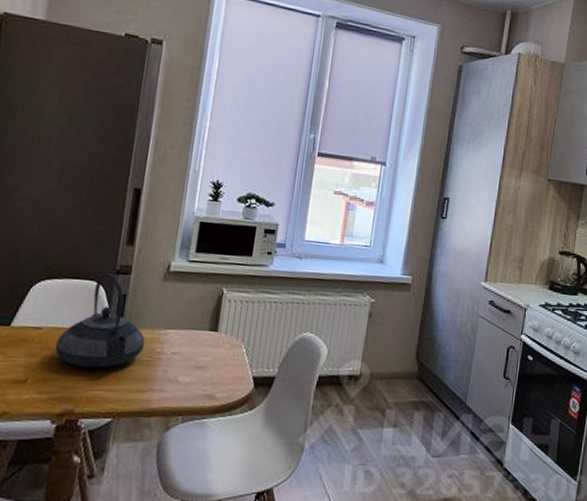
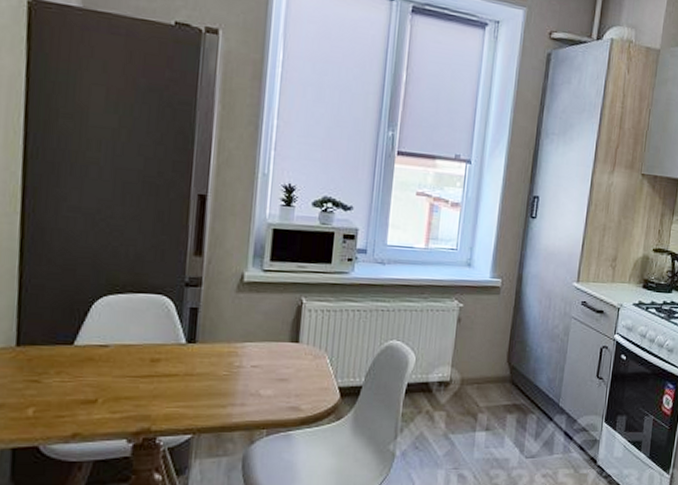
teapot: present [55,273,145,369] -> none [125,286,222,385]

